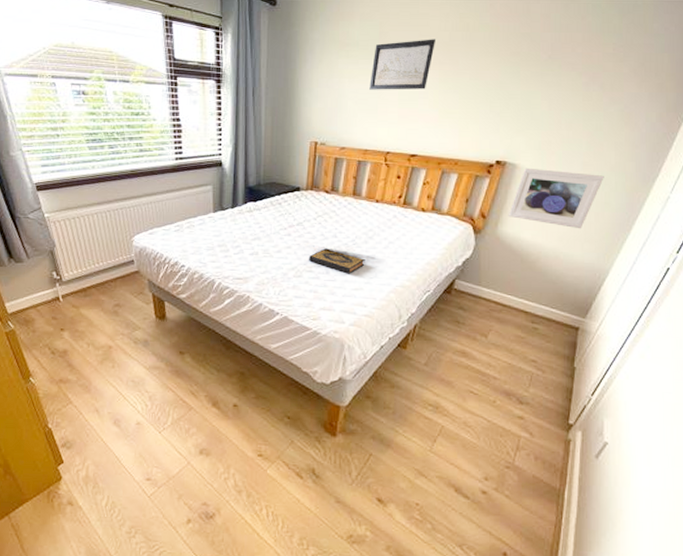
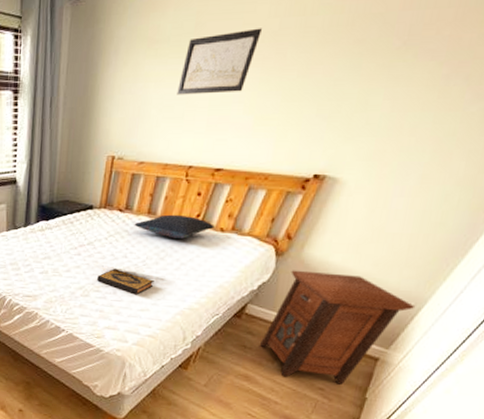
pillow: none [341,195,416,218] -> present [134,214,215,239]
nightstand: none [471,246,599,355] -> present [259,270,414,385]
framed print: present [508,167,604,229] -> none [317,182,446,253]

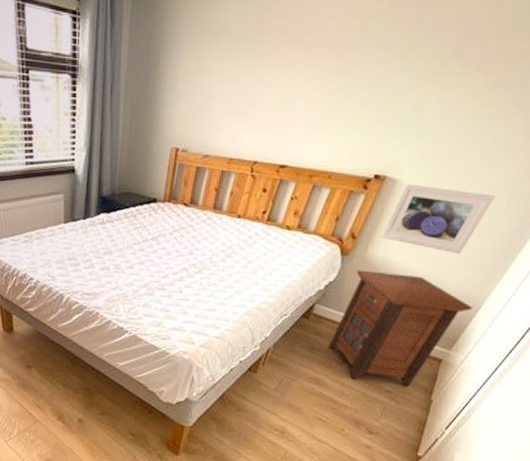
hardback book: present [97,268,154,295] -> none [162,265,221,294]
pillow: present [134,214,215,239] -> none [199,210,281,236]
wall art: present [177,28,262,95] -> none [240,28,321,90]
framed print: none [317,182,446,253] -> present [380,183,495,255]

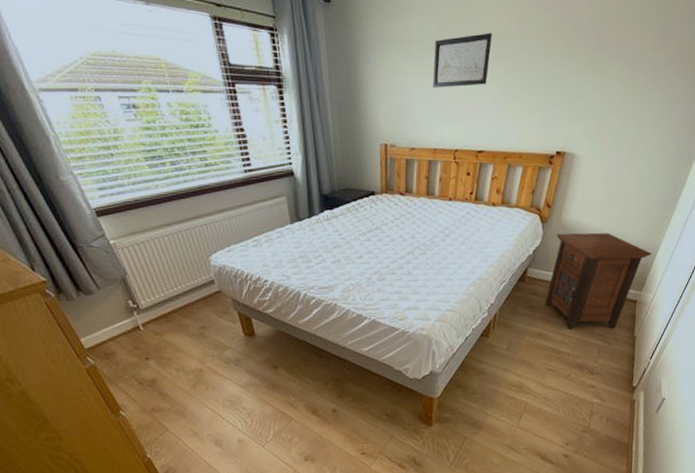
wall art: none [240,28,321,90] -> present [432,33,492,88]
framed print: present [380,183,495,255] -> none [570,156,651,211]

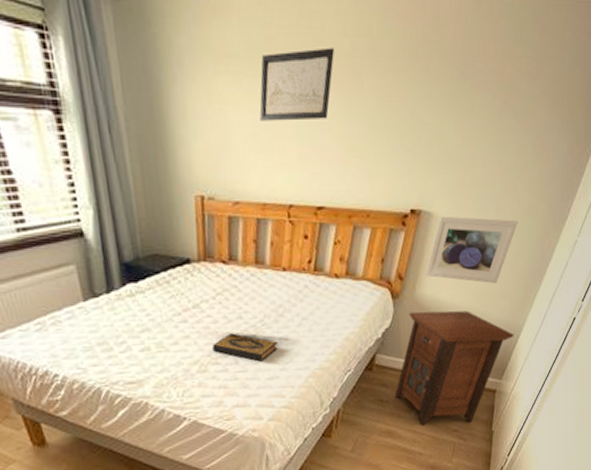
hardback book: none [390,249,444,273] -> present [213,333,278,362]
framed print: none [570,156,651,211] -> present [425,216,518,284]

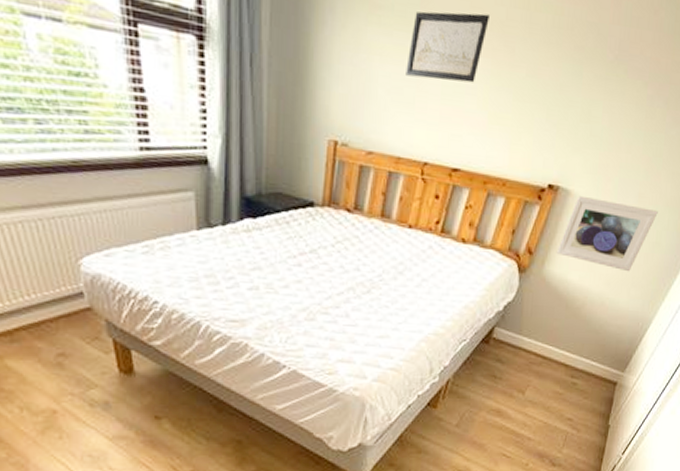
hardback book: present [213,333,278,362] -> none [325,284,393,318]
nightstand: present [394,310,514,426] -> none [509,288,642,413]

